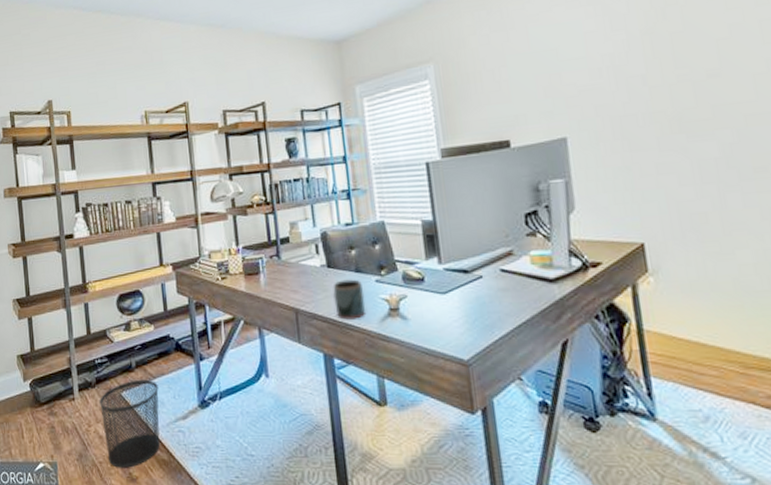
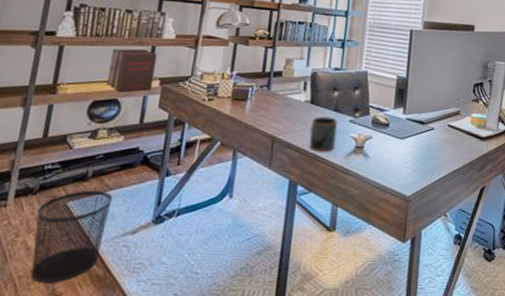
books: none [123,237,167,283] -> present [106,48,157,92]

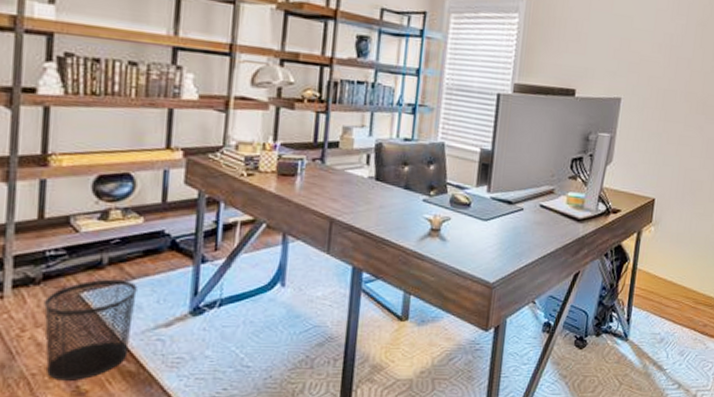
books: present [106,48,157,92] -> none [113,110,176,165]
mug: present [308,116,338,152] -> none [374,194,409,235]

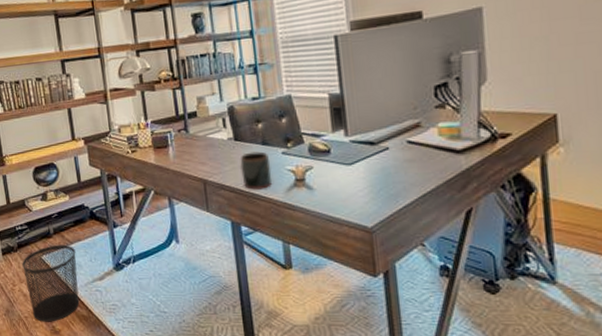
mug: none [374,194,409,235] -> present [239,151,272,190]

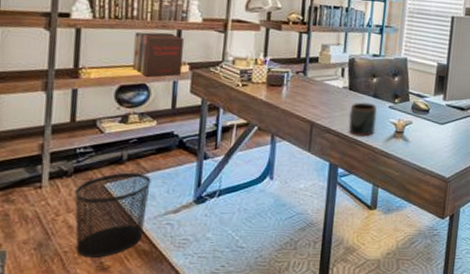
books: none [36,112,80,156] -> present [132,31,184,77]

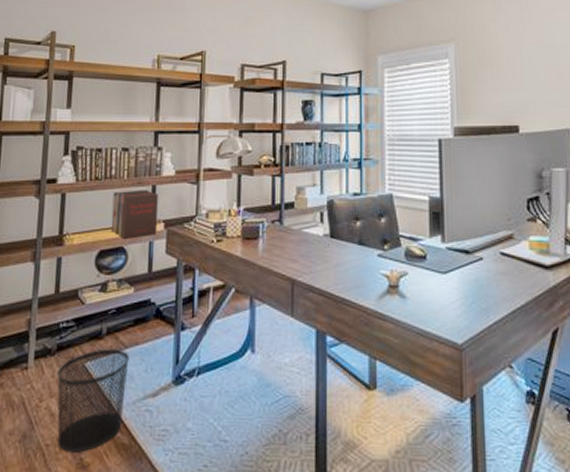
mug: present [348,102,378,137] -> none [332,251,365,294]

